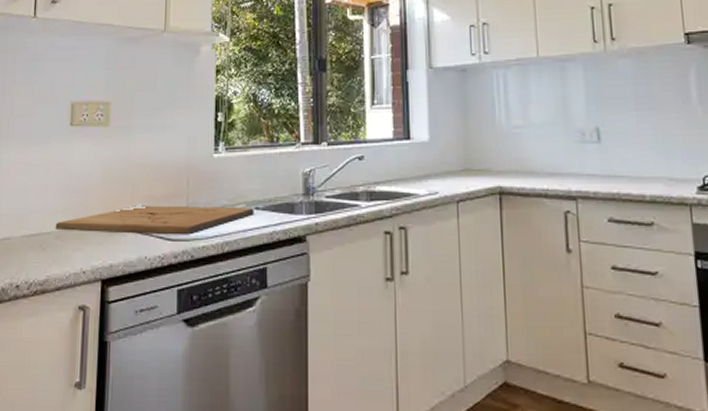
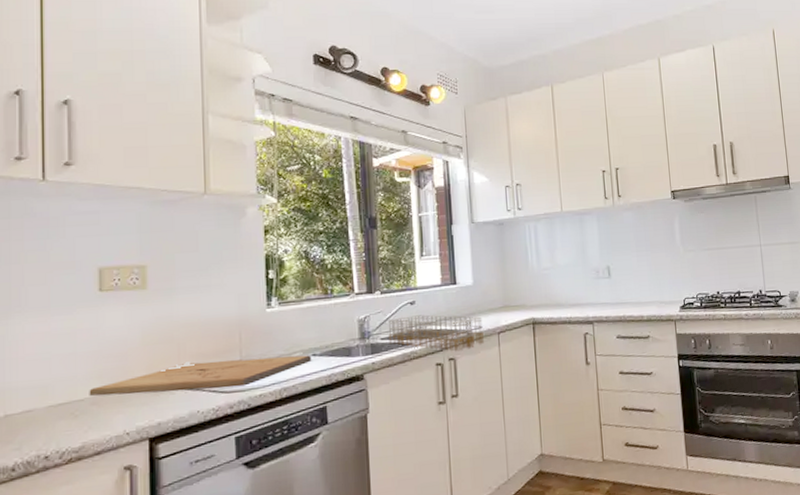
dish rack: none [334,172,440,219] -> present [388,315,484,352]

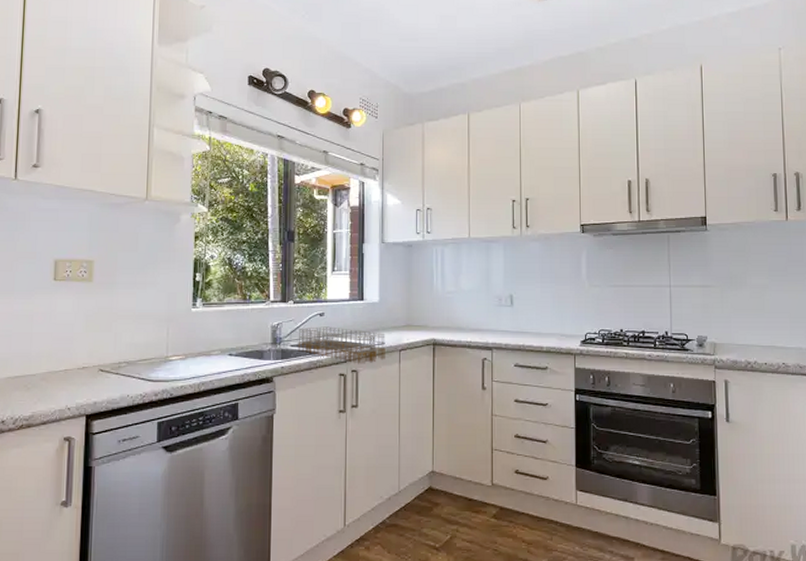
cutting board: present [89,355,312,396] -> none [40,351,228,377]

